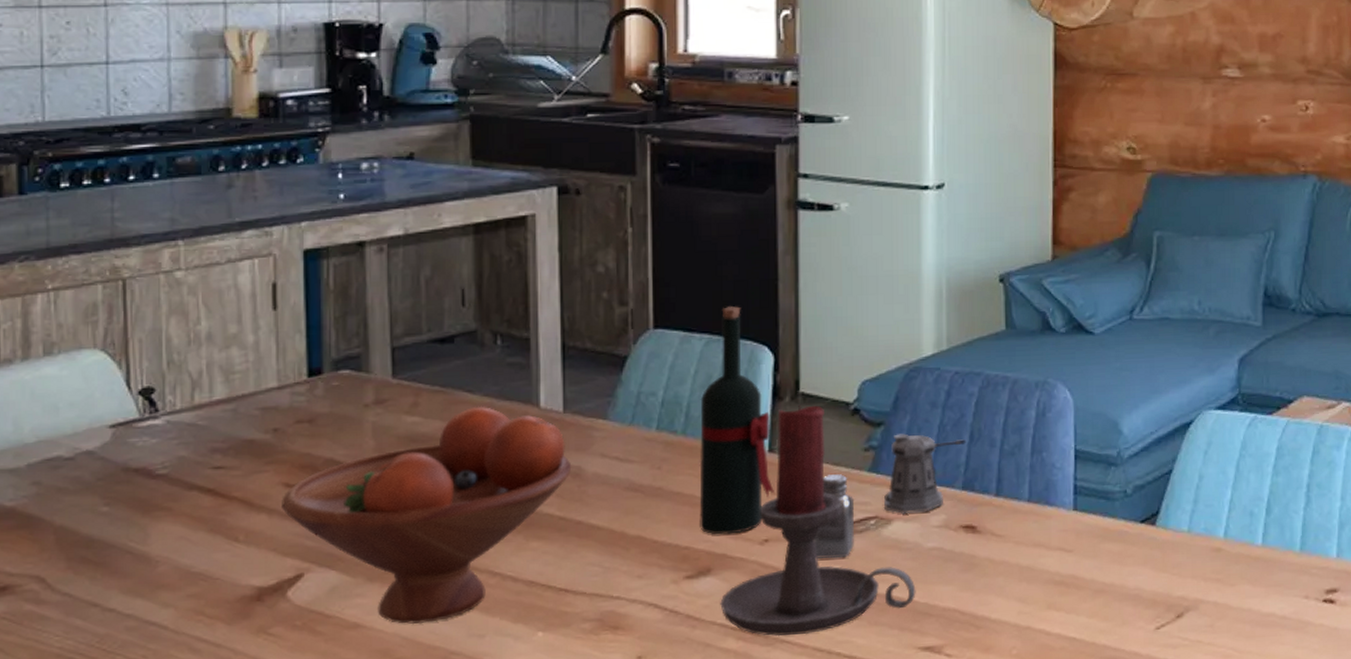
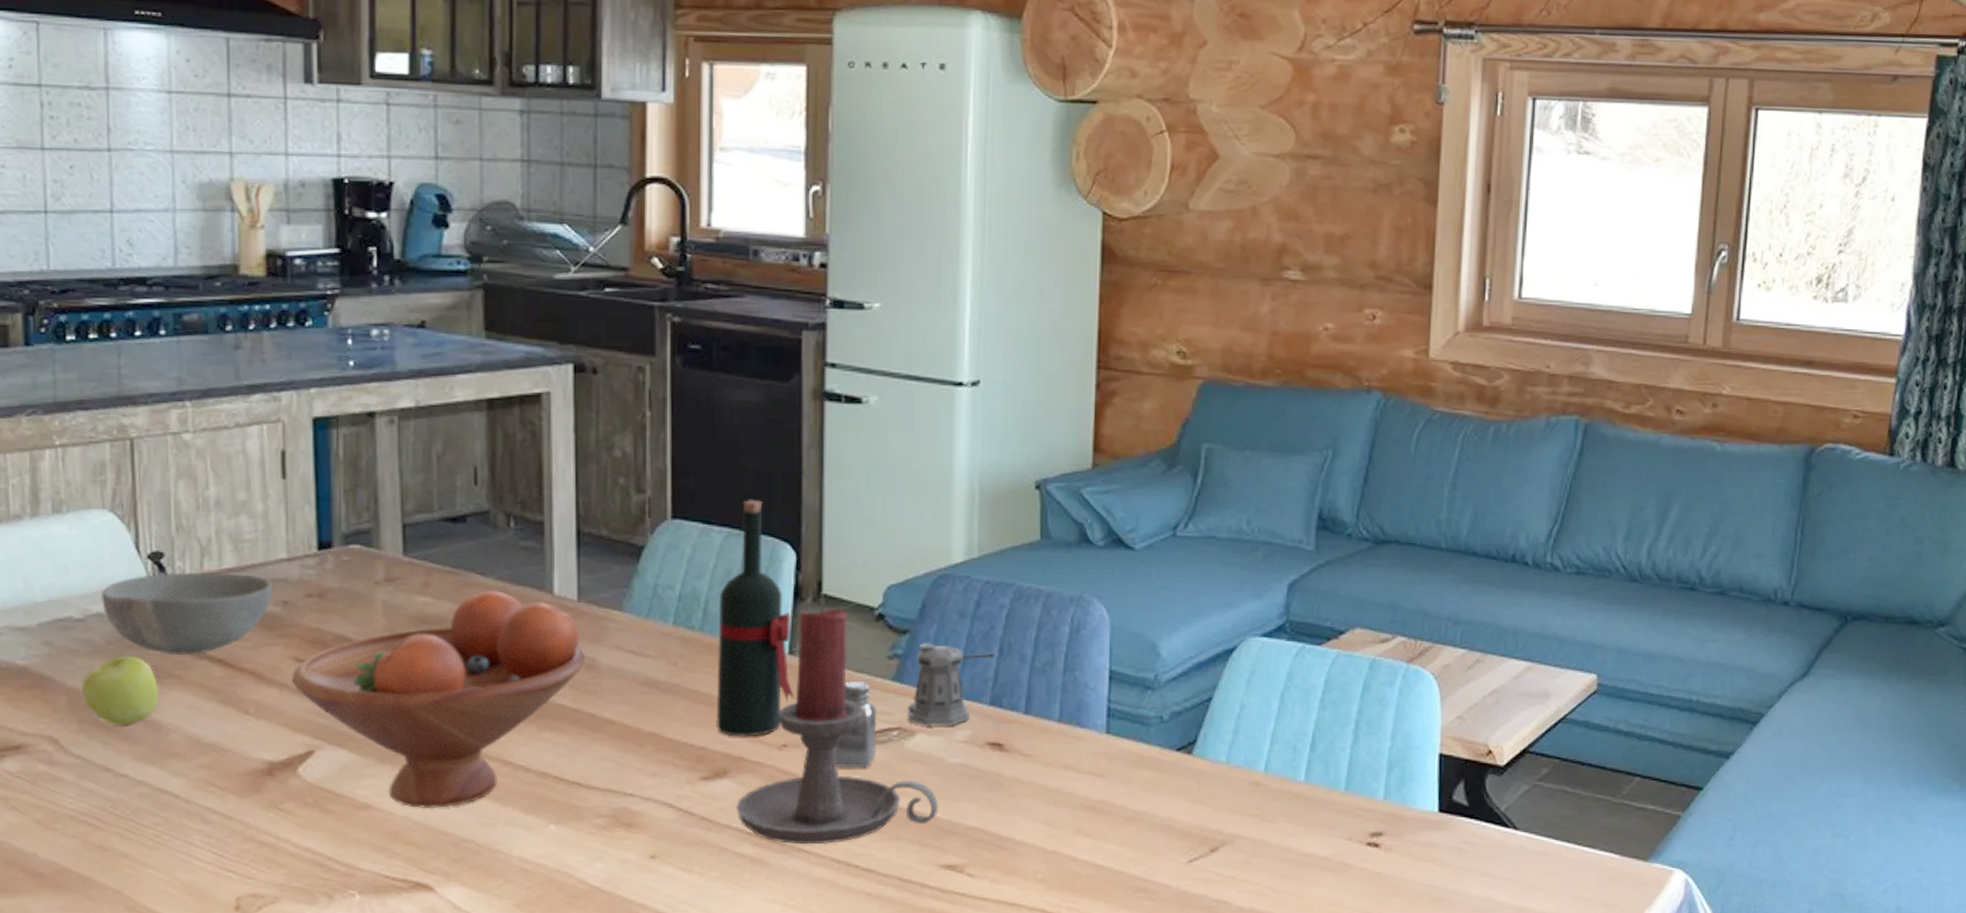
apple: none [70,491,147,561] -> present [81,655,158,726]
bowl: none [90,403,263,489] -> present [100,572,273,656]

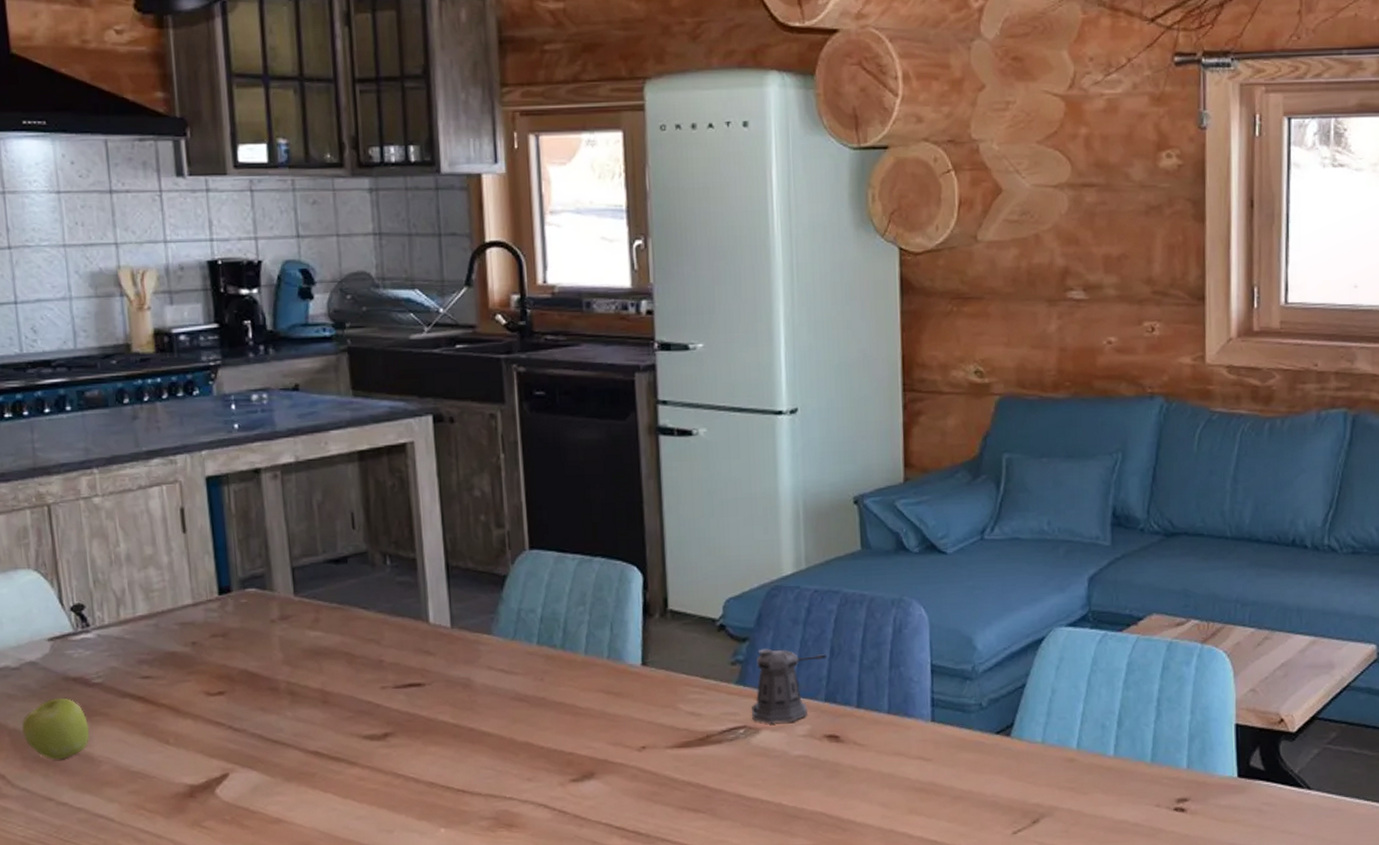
bowl: present [100,572,273,656] -> none [32,619,182,696]
fruit bowl: present [292,589,586,809] -> none [204,621,462,821]
wine bottle: present [716,500,795,737] -> none [576,528,650,742]
candle holder: present [736,608,939,845] -> none [604,621,785,836]
saltshaker: present [834,681,877,769] -> none [688,686,726,765]

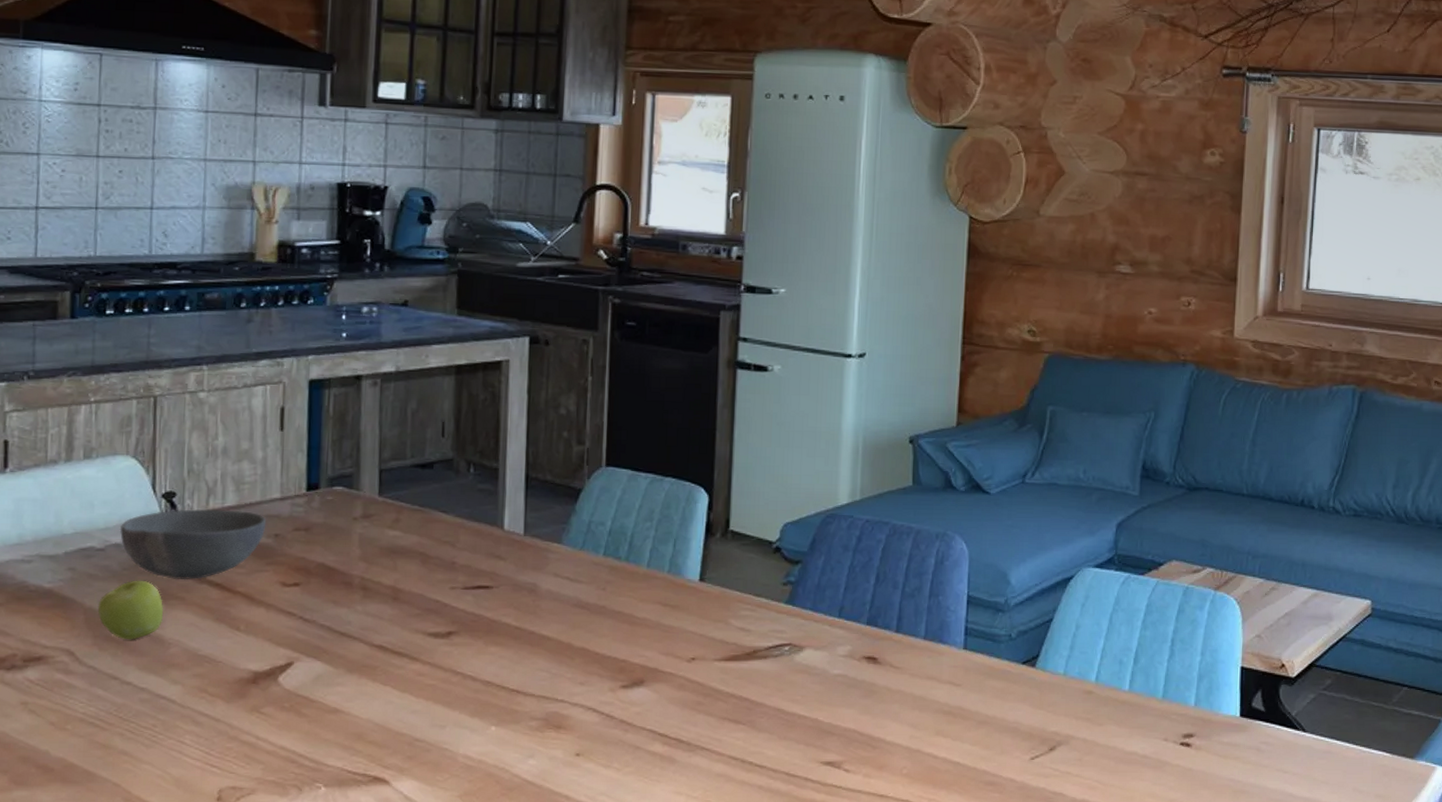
bowl: none [32,619,182,696] -> present [119,509,267,580]
pepper shaker: present [751,648,827,725] -> none [797,572,873,644]

